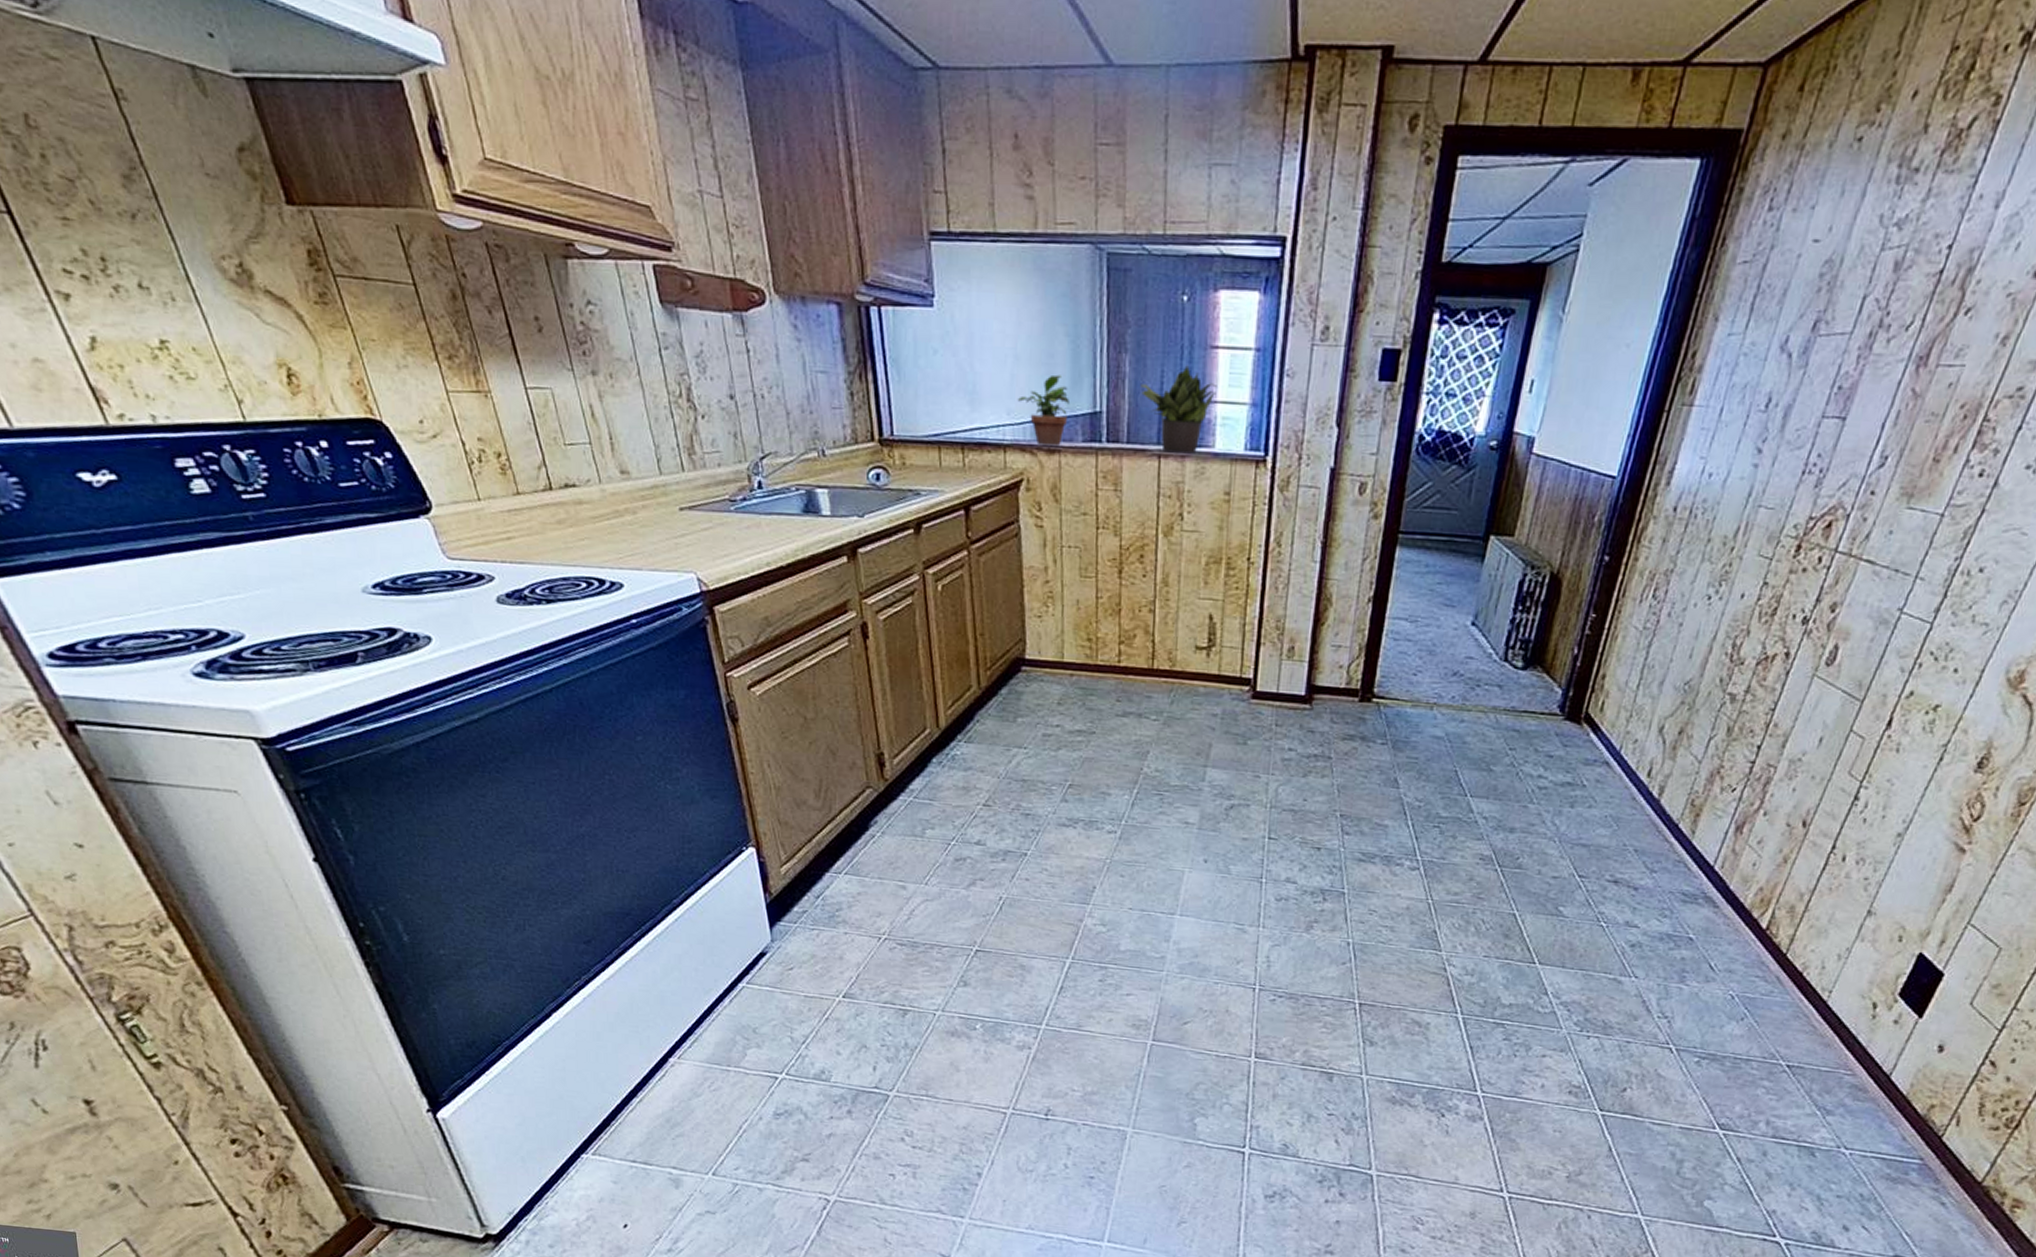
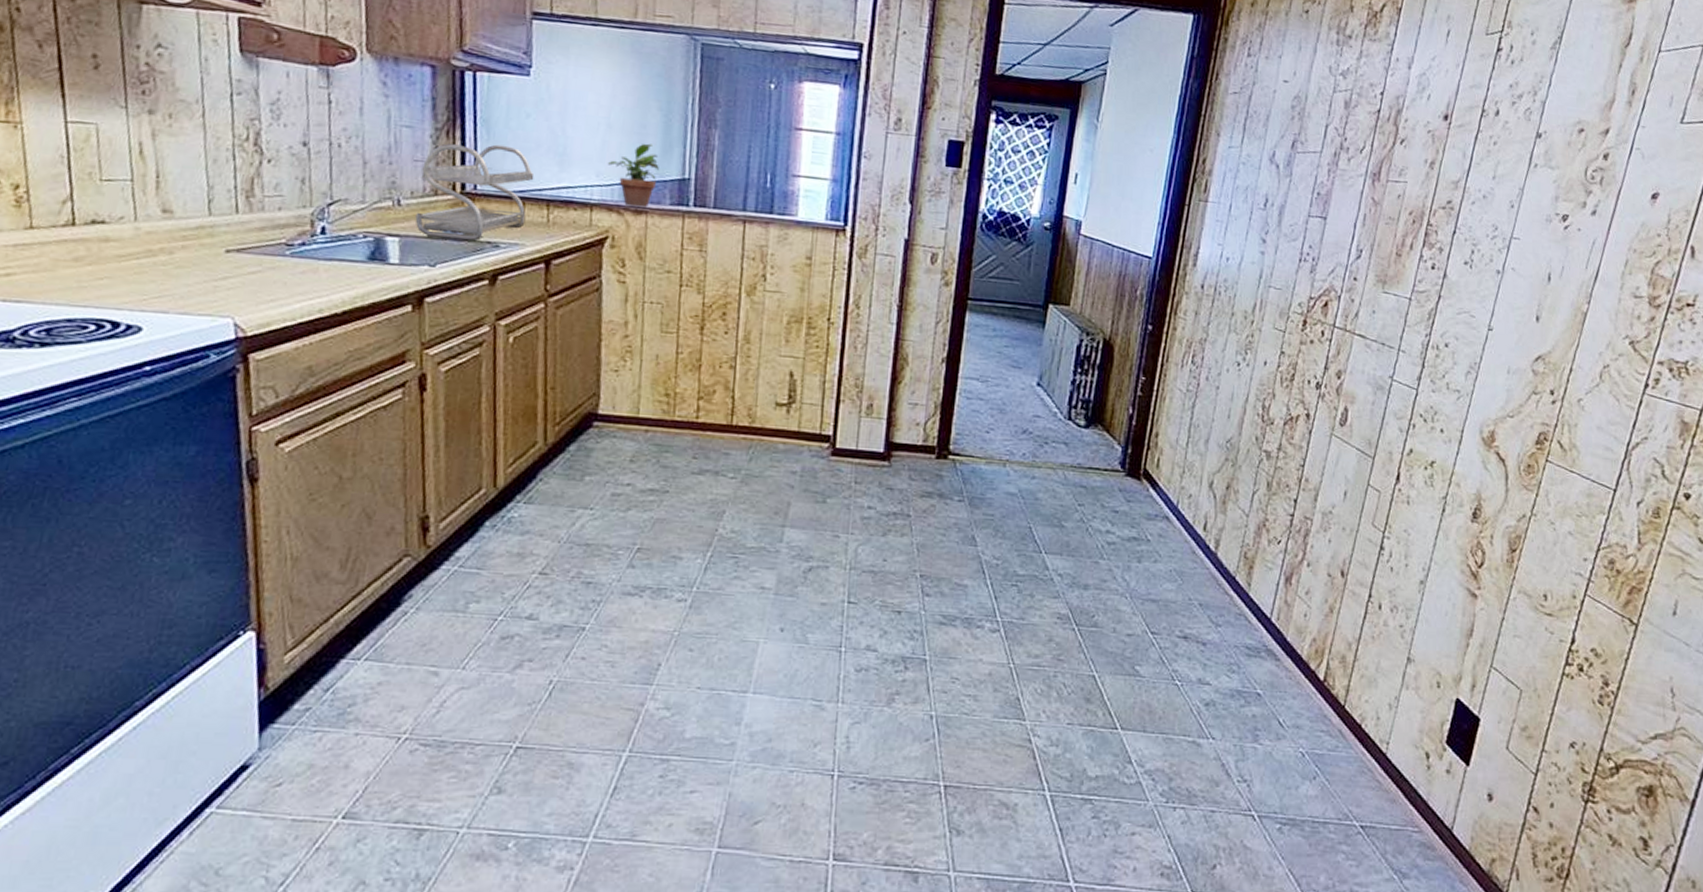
dish rack: none [840,385,947,490] -> present [415,143,535,242]
potted plant: present [1140,365,1217,454] -> none [728,143,801,221]

